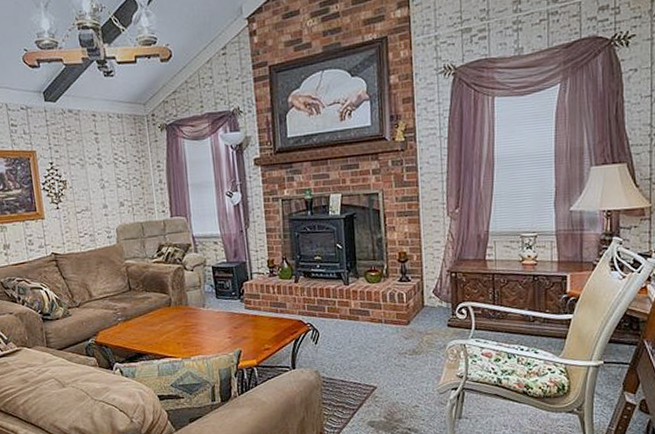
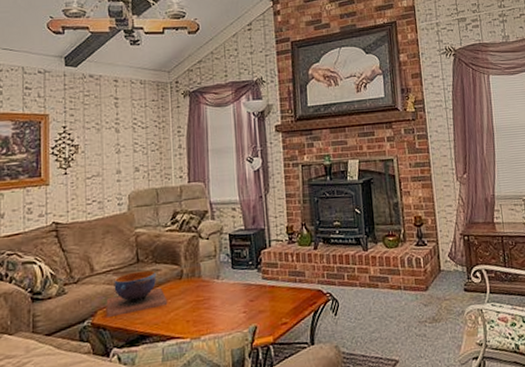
decorative bowl: none [105,297,160,338] -> present [106,270,168,318]

